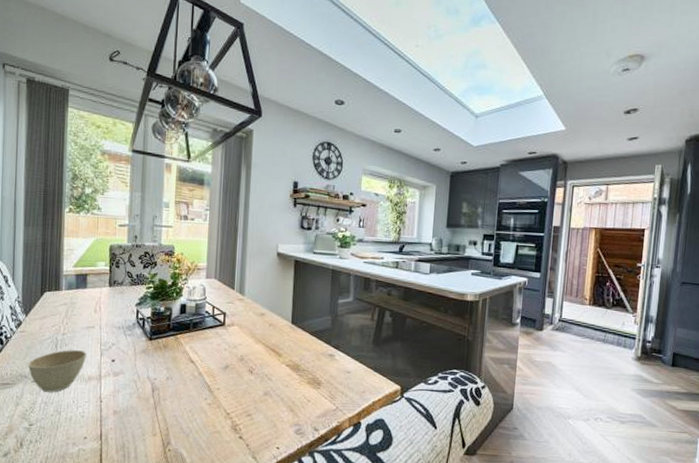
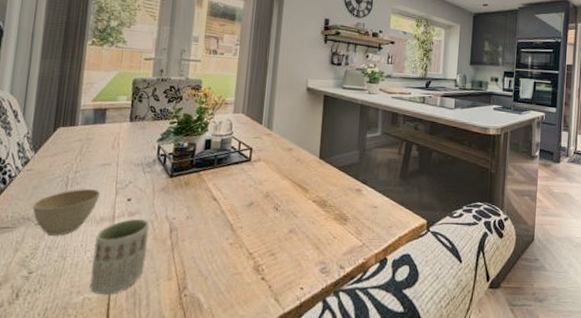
cup: none [83,378,133,448] -> present [89,218,149,296]

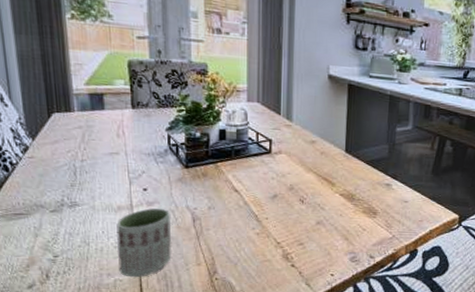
cup: present [32,189,100,236] -> none [43,178,113,223]

